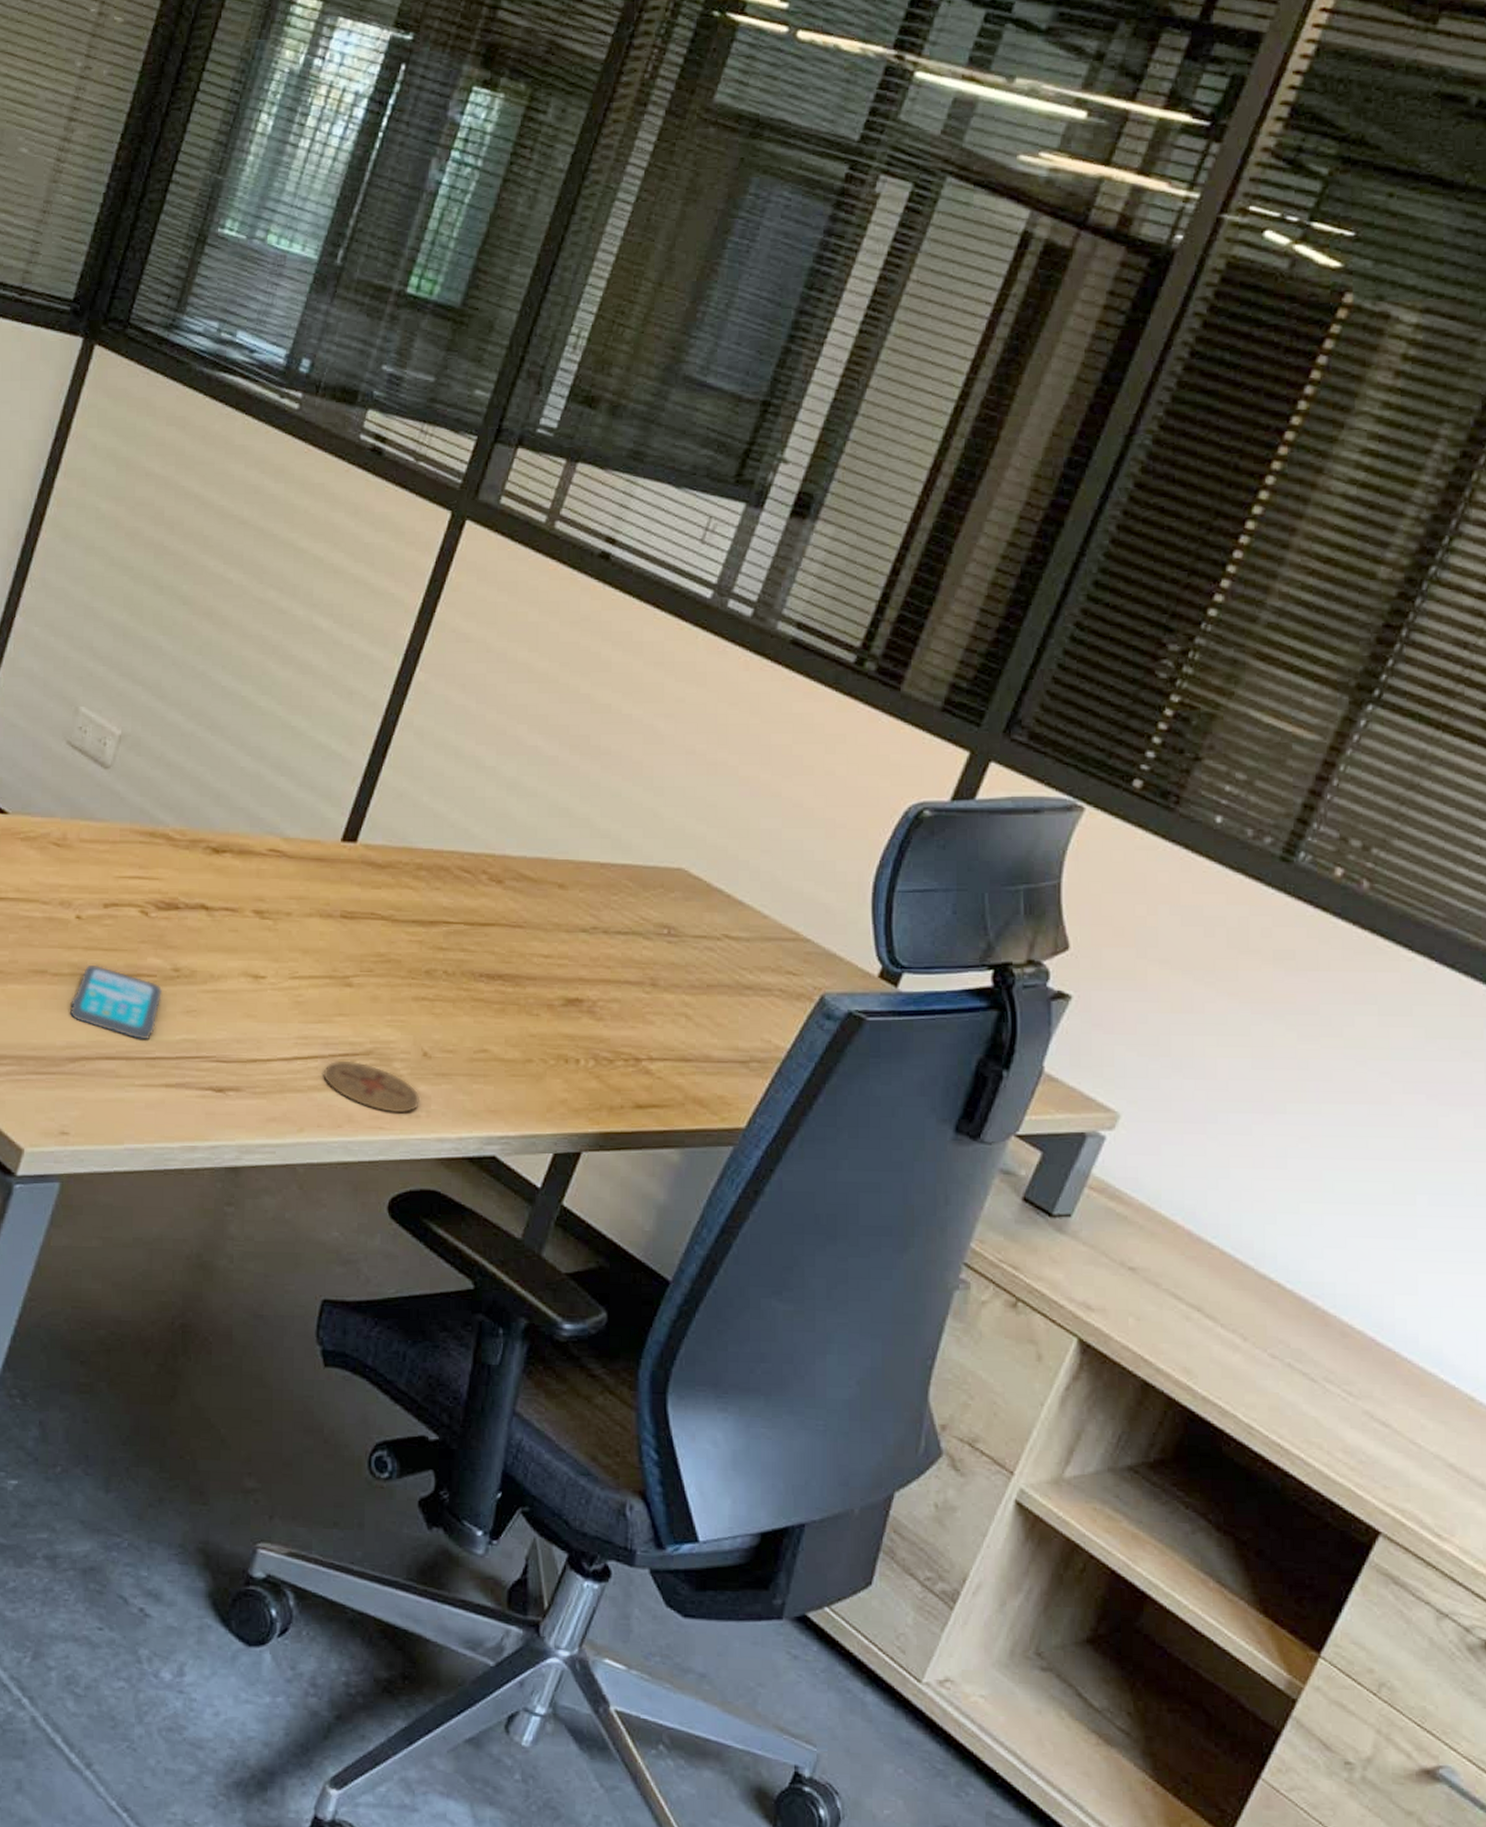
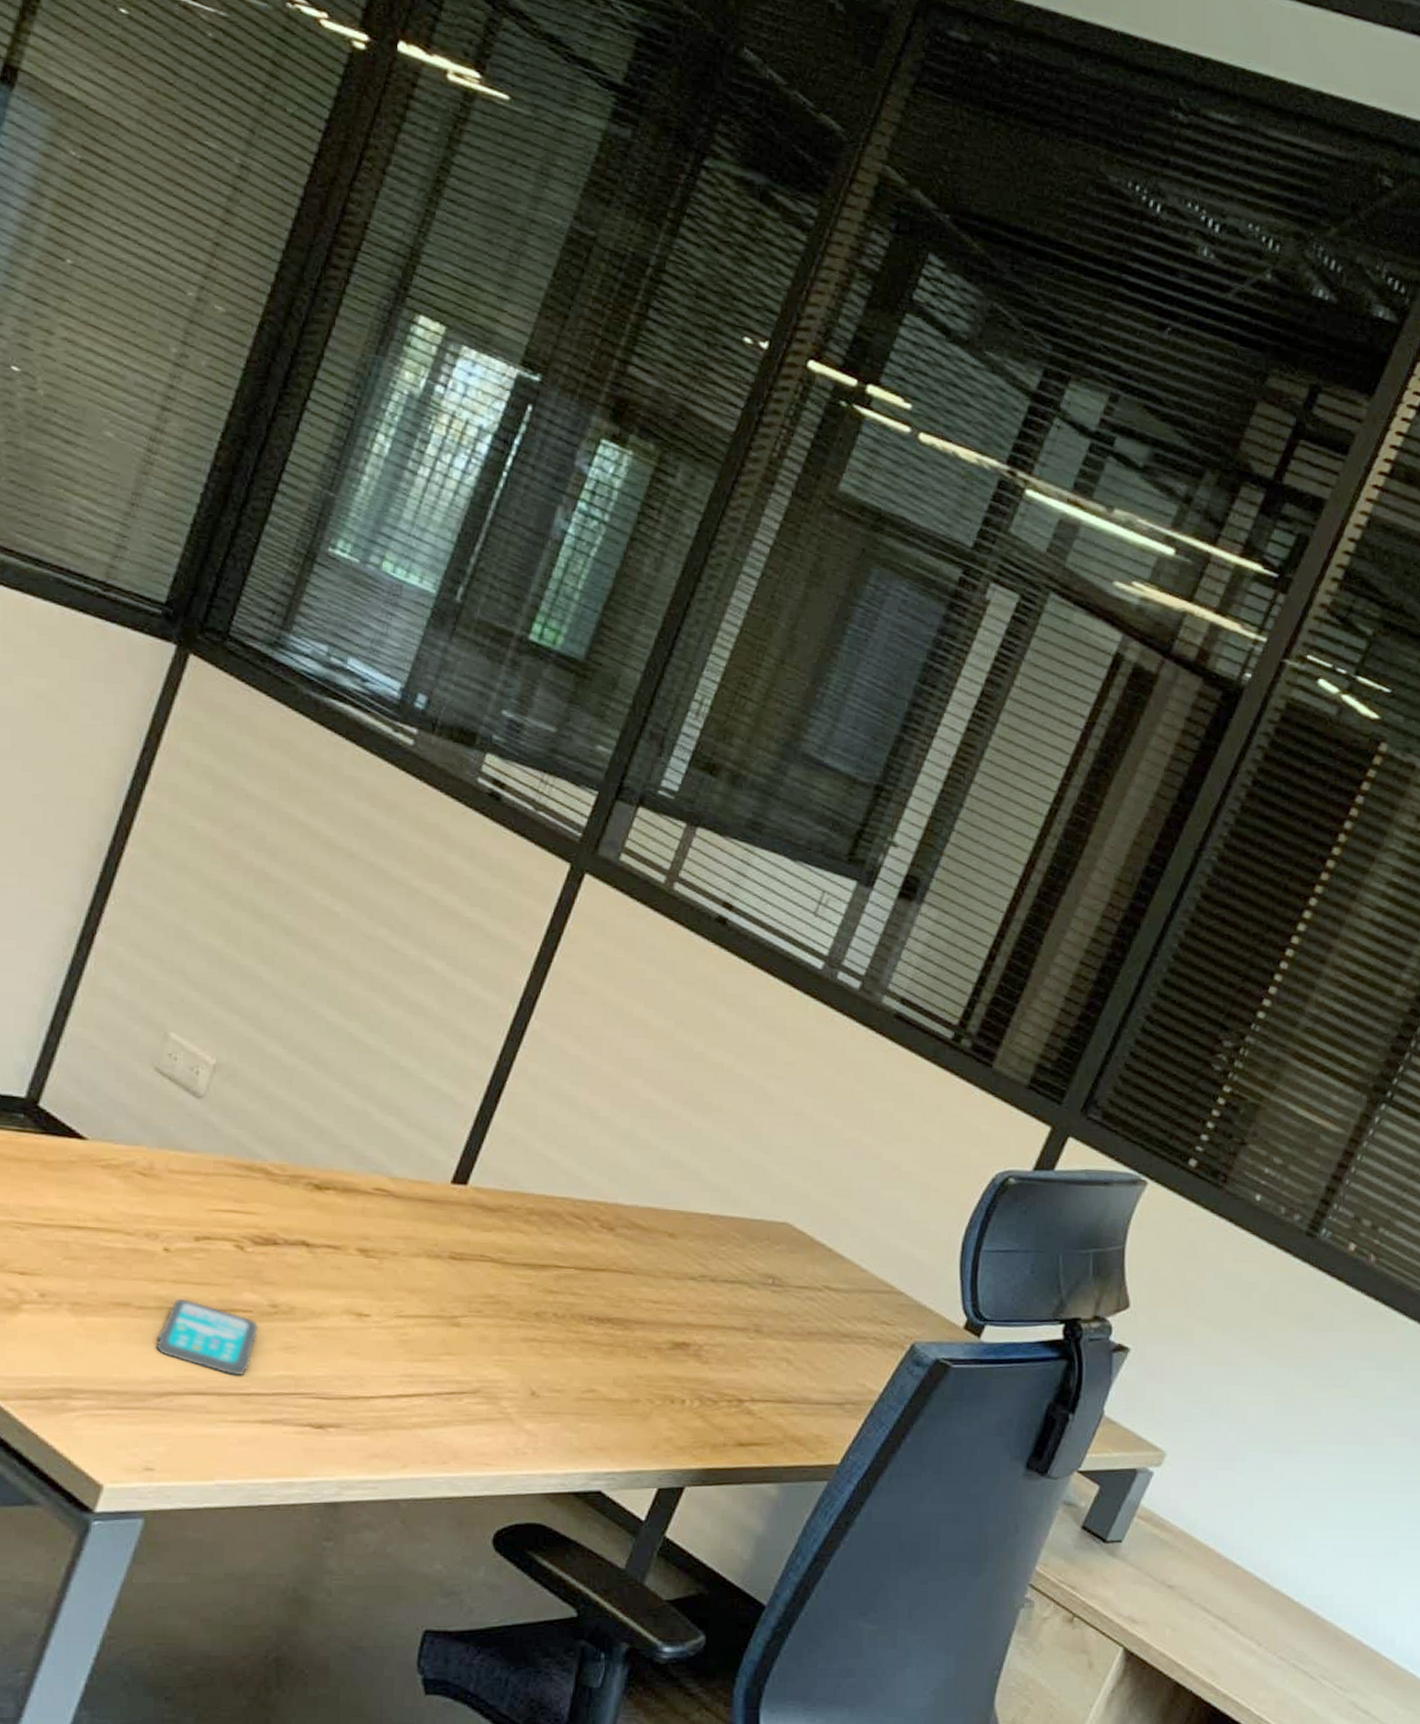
coaster: present [323,1060,421,1114] -> none [428,1398,528,1450]

